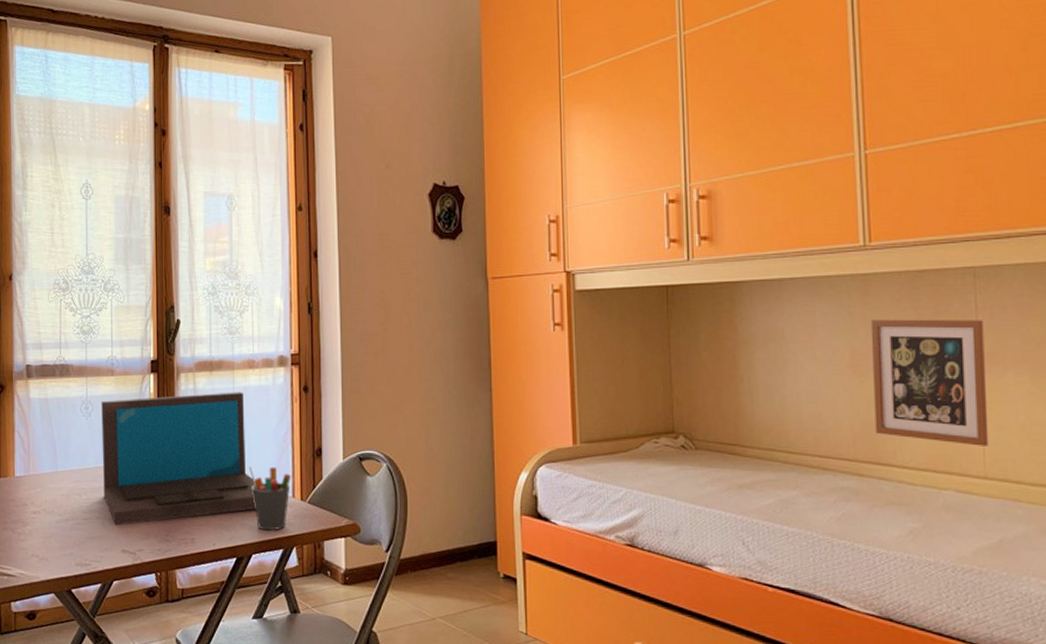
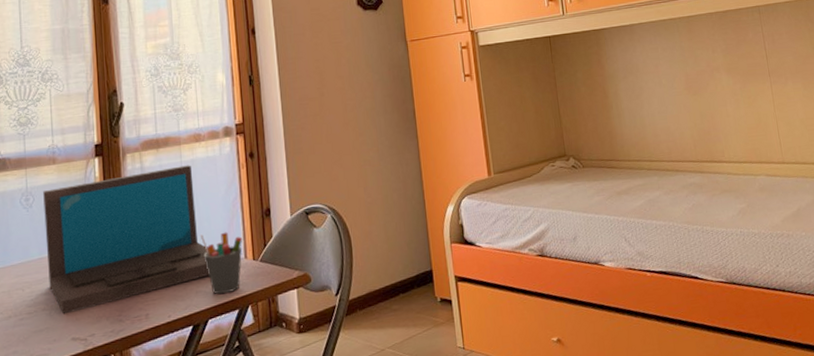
picture frame: present [870,319,989,446] -> none [696,44,783,140]

